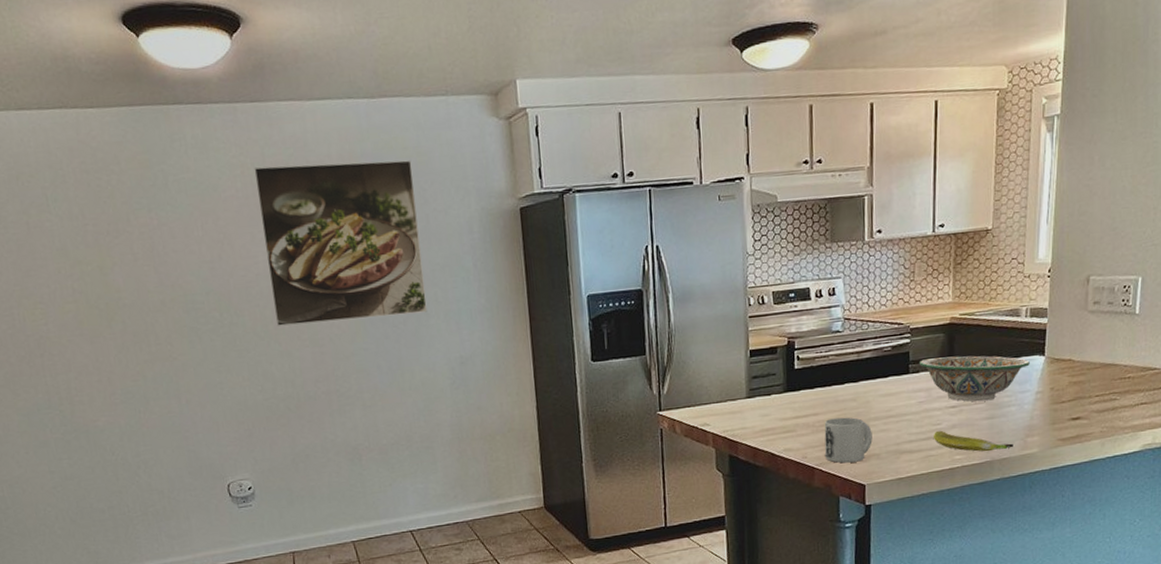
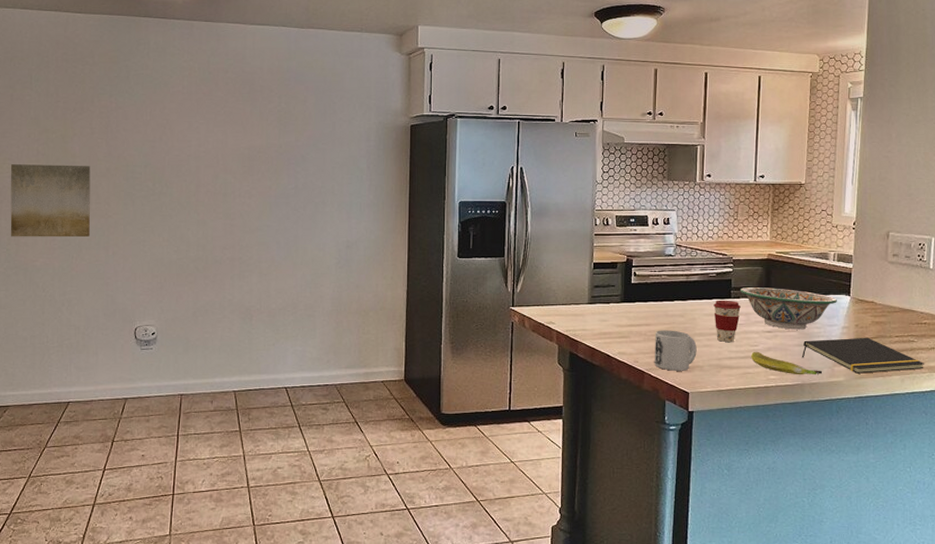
wall art: none [43,300,156,396] -> present [10,164,91,238]
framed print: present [254,160,428,326] -> none [198,71,327,201]
coffee cup: none [890,376,921,424] -> present [713,300,741,342]
notepad: none [990,400,1128,443] -> present [801,337,925,374]

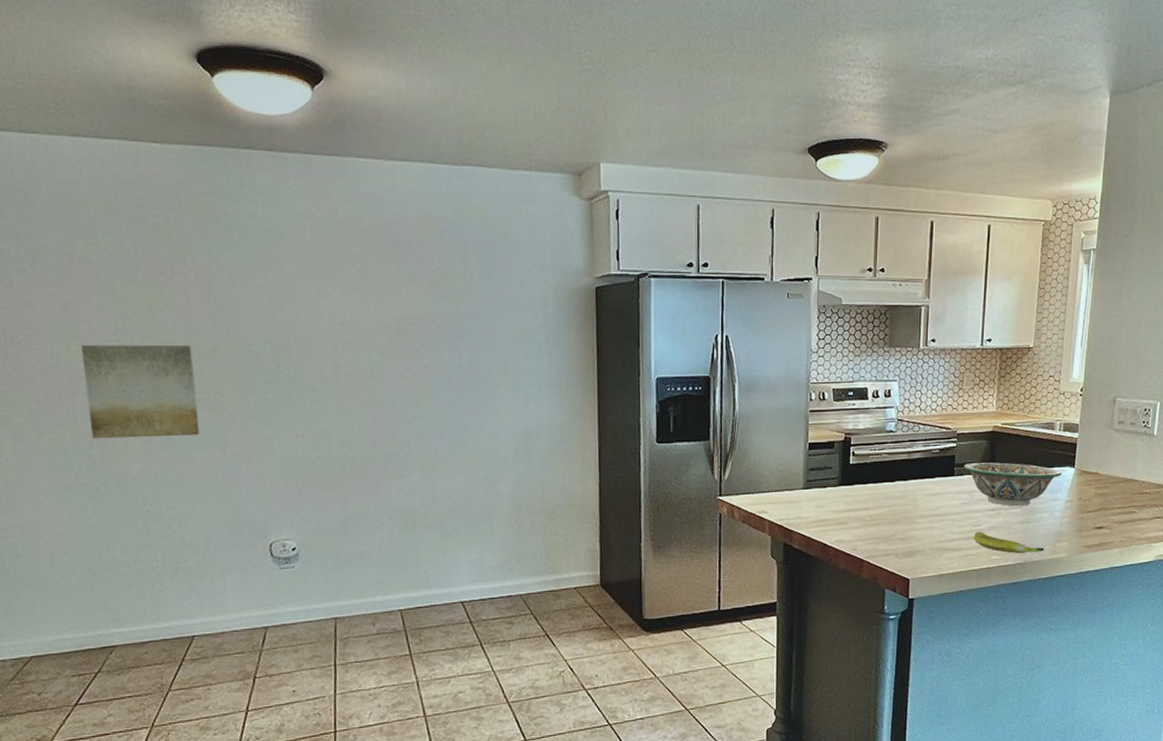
mug: present [654,330,697,371] -> none [873,513,918,557]
coffee cup: present [713,300,741,342] -> none [936,478,964,523]
notepad: present [801,337,925,374] -> none [1024,510,1145,549]

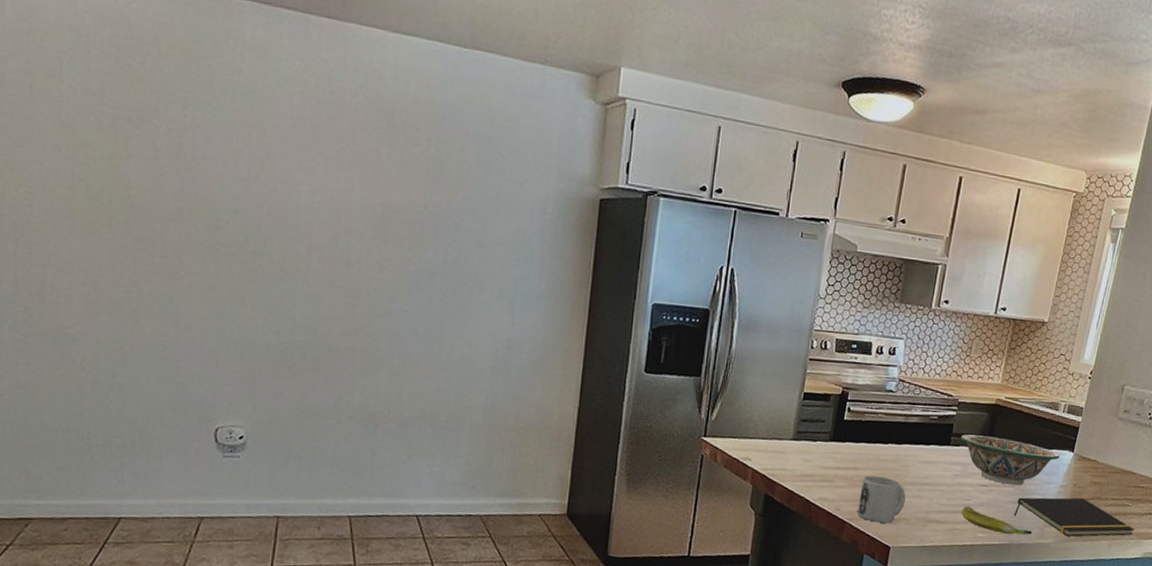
wall art: present [80,344,200,439] -> none [30,188,154,302]
mug: none [873,513,918,557] -> present [857,475,906,523]
notepad: none [1024,510,1145,549] -> present [1013,497,1135,537]

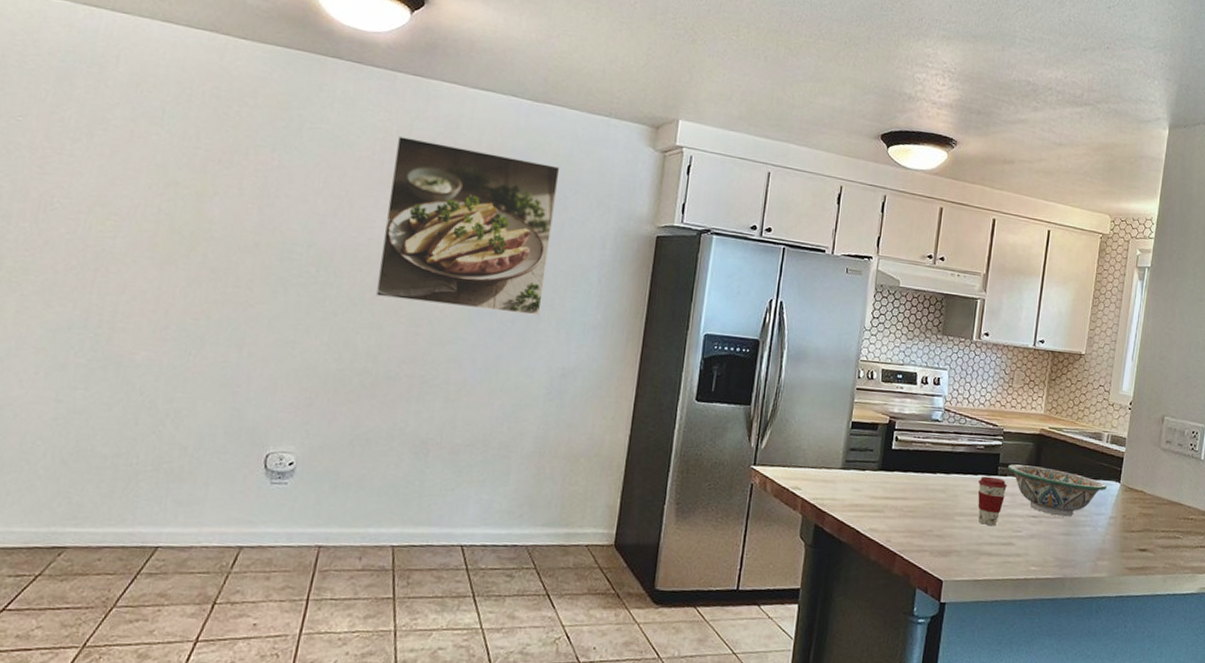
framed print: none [308,88,494,286] -> present [375,135,560,316]
mug: present [857,475,906,523] -> none [907,506,956,555]
coffee cup: none [928,446,959,494] -> present [977,476,1007,525]
banana: present [961,506,1032,536] -> none [1013,537,1085,570]
notepad: present [1013,497,1135,537] -> none [1065,529,1189,570]

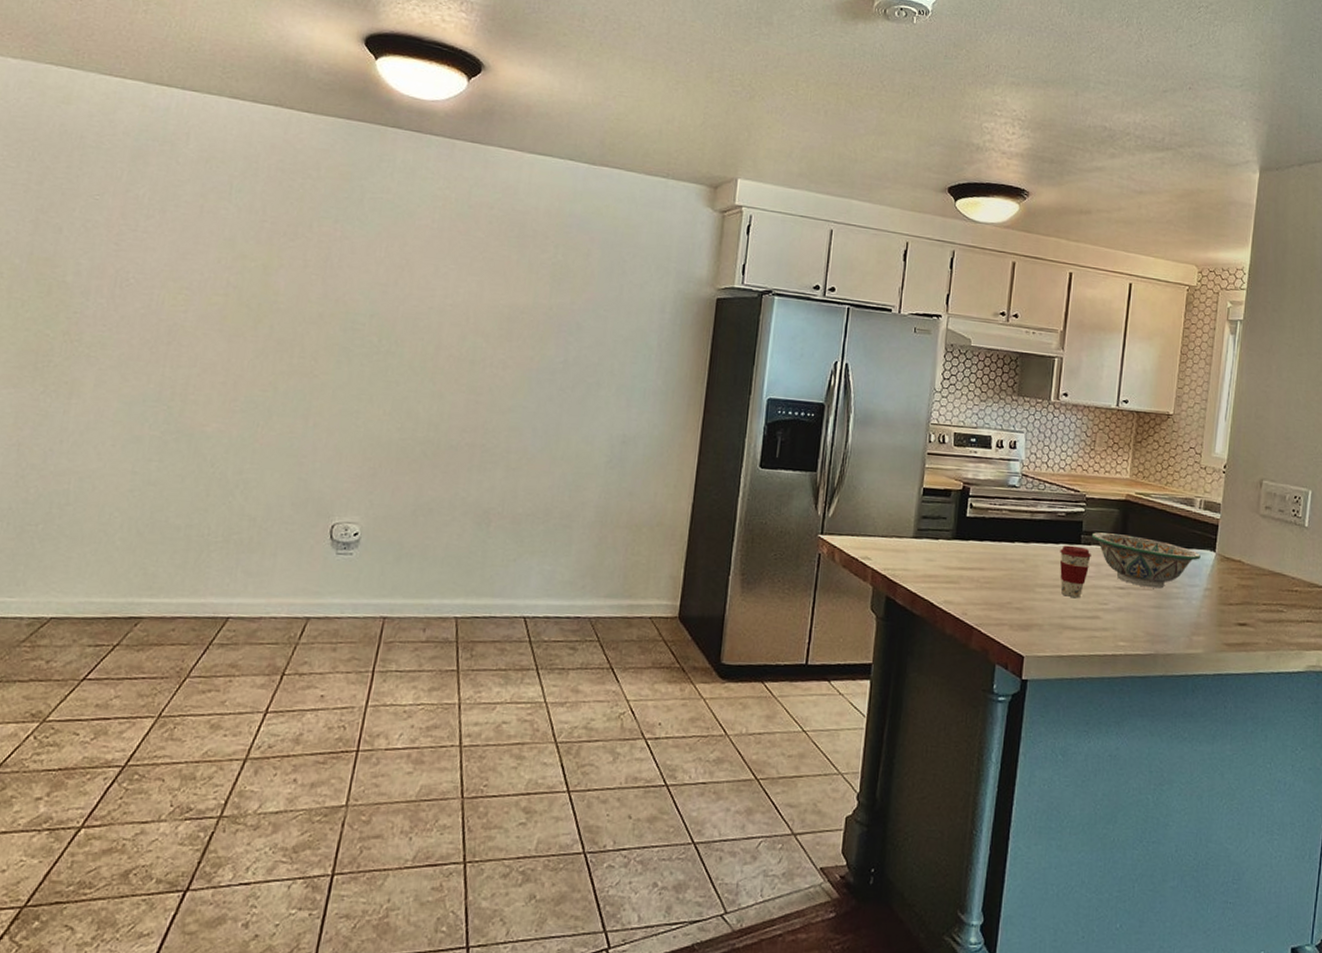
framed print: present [375,135,560,316] -> none [436,203,618,382]

